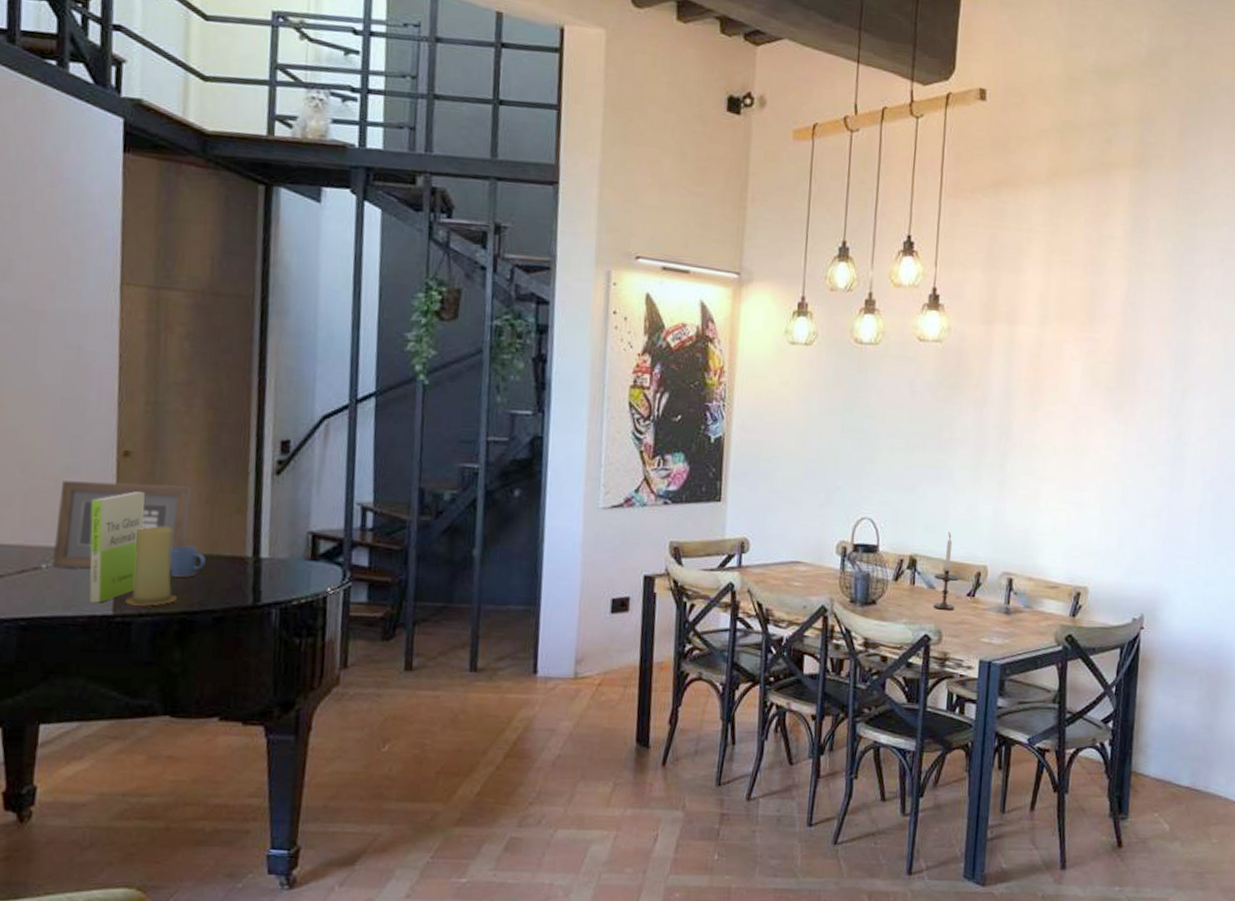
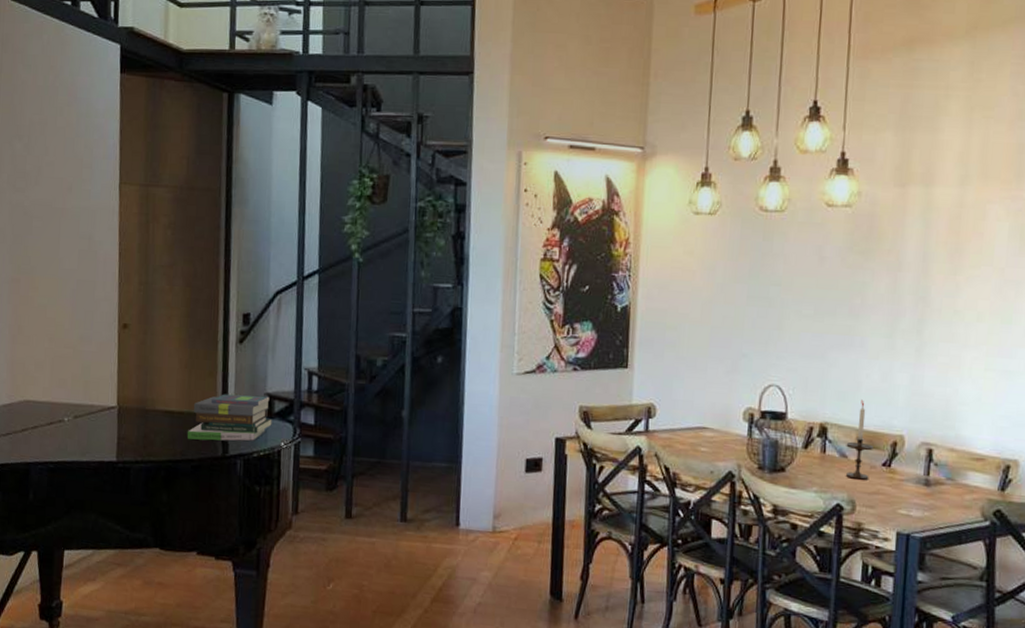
picture frame: present [51,480,192,572] -> none [71,348,174,426]
book: present [89,491,145,603] -> none [99,358,140,451]
candle: present [125,526,177,606] -> none [125,387,164,455]
mug: present [169,545,206,577] -> none [158,404,185,431]
books: none [208,533,317,588] -> present [188,394,272,442]

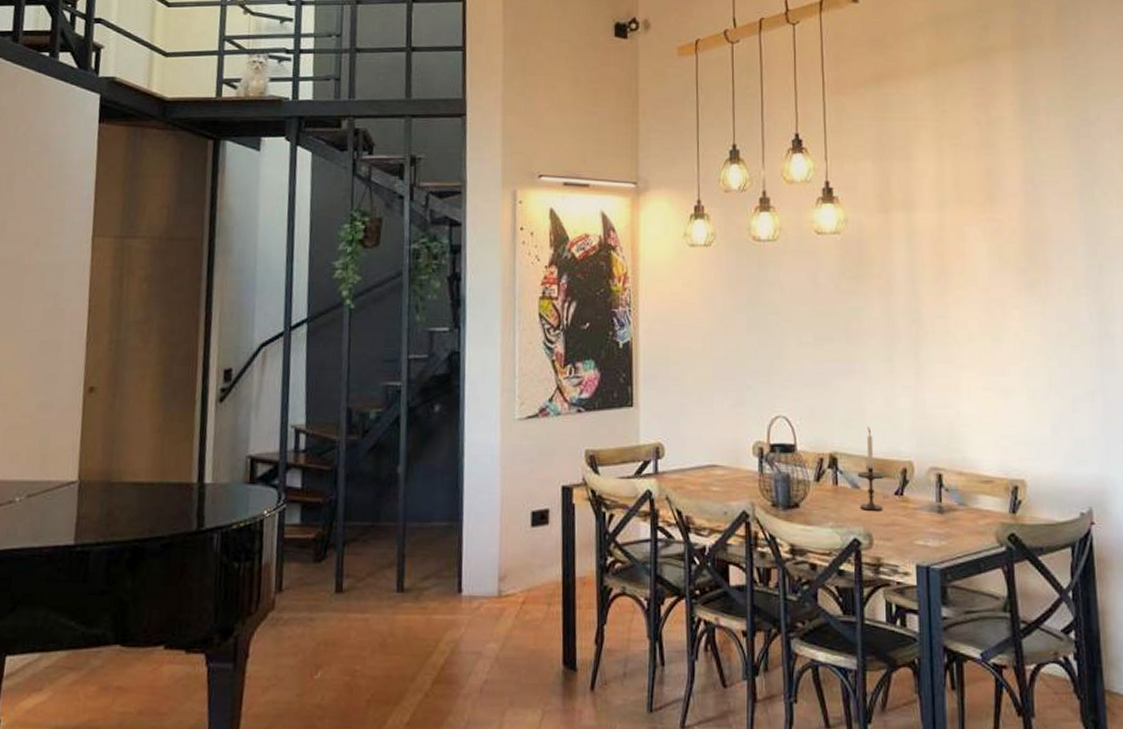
books: present [188,394,272,442] -> none [158,459,254,515]

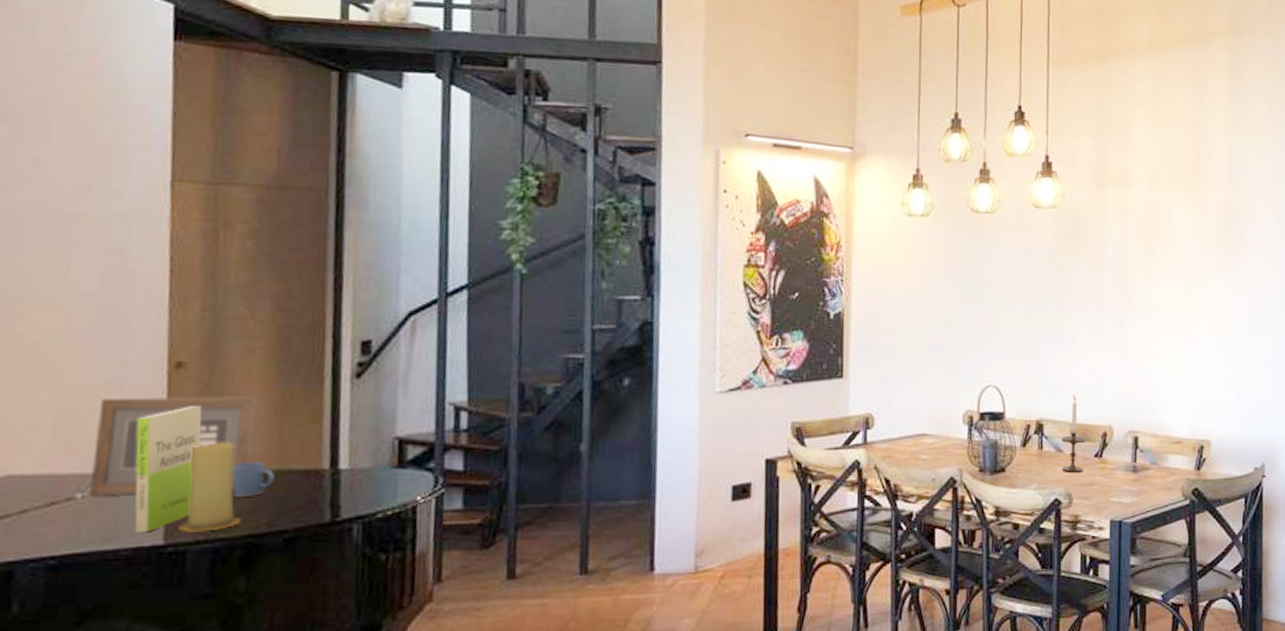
picture frame: none [24,417,146,500] -> present [88,396,258,495]
book: none [54,425,106,534] -> present [134,406,202,533]
candle: none [85,457,130,535] -> present [179,442,241,532]
mug: none [125,474,156,505] -> present [231,462,275,497]

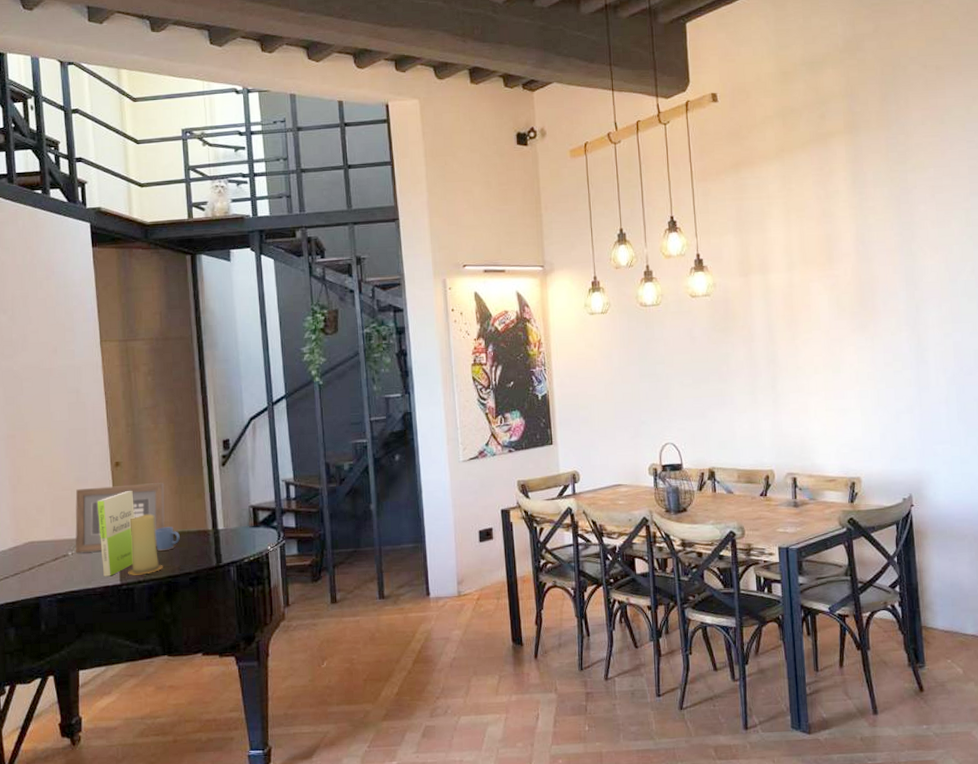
candlestick: present [1061,394,1086,472] -> none [731,445,752,510]

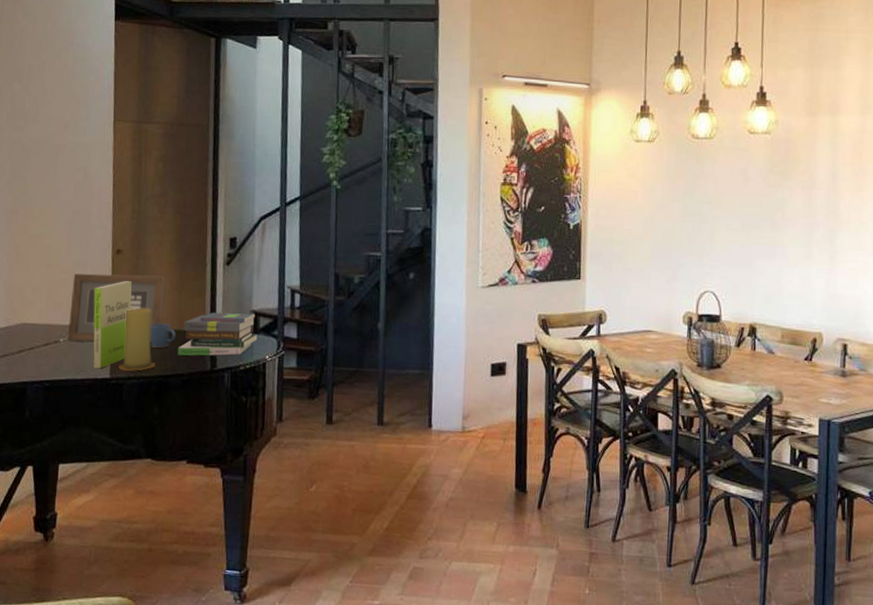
books: none [183,508,258,556] -> present [178,312,258,356]

